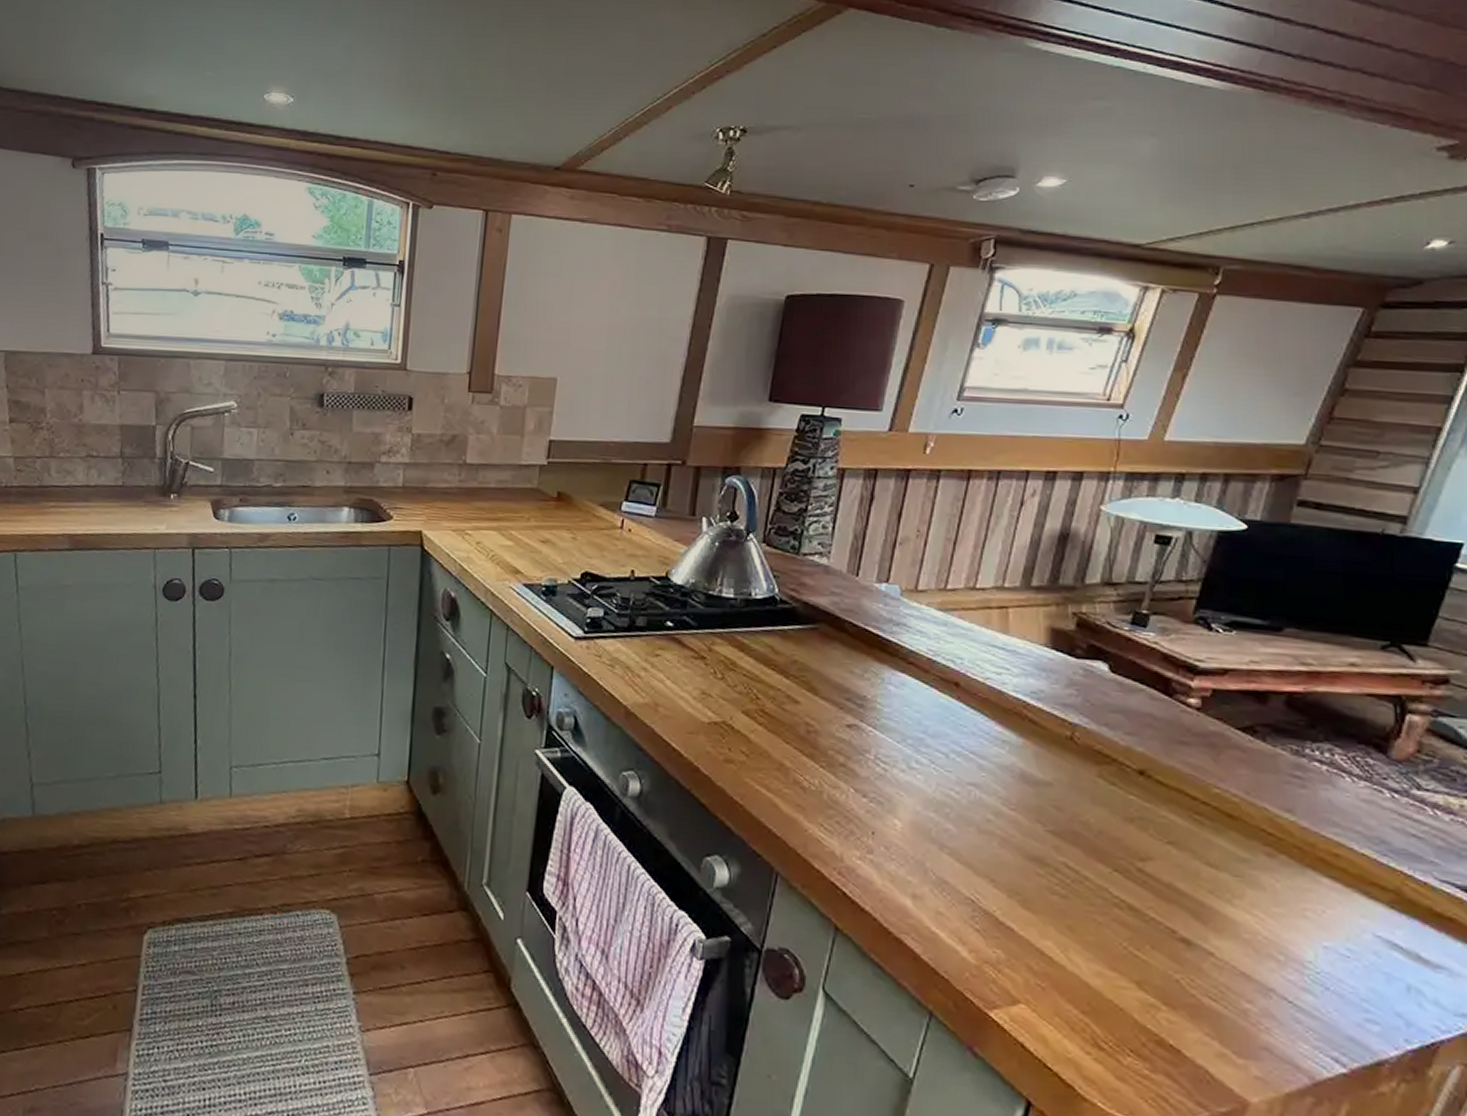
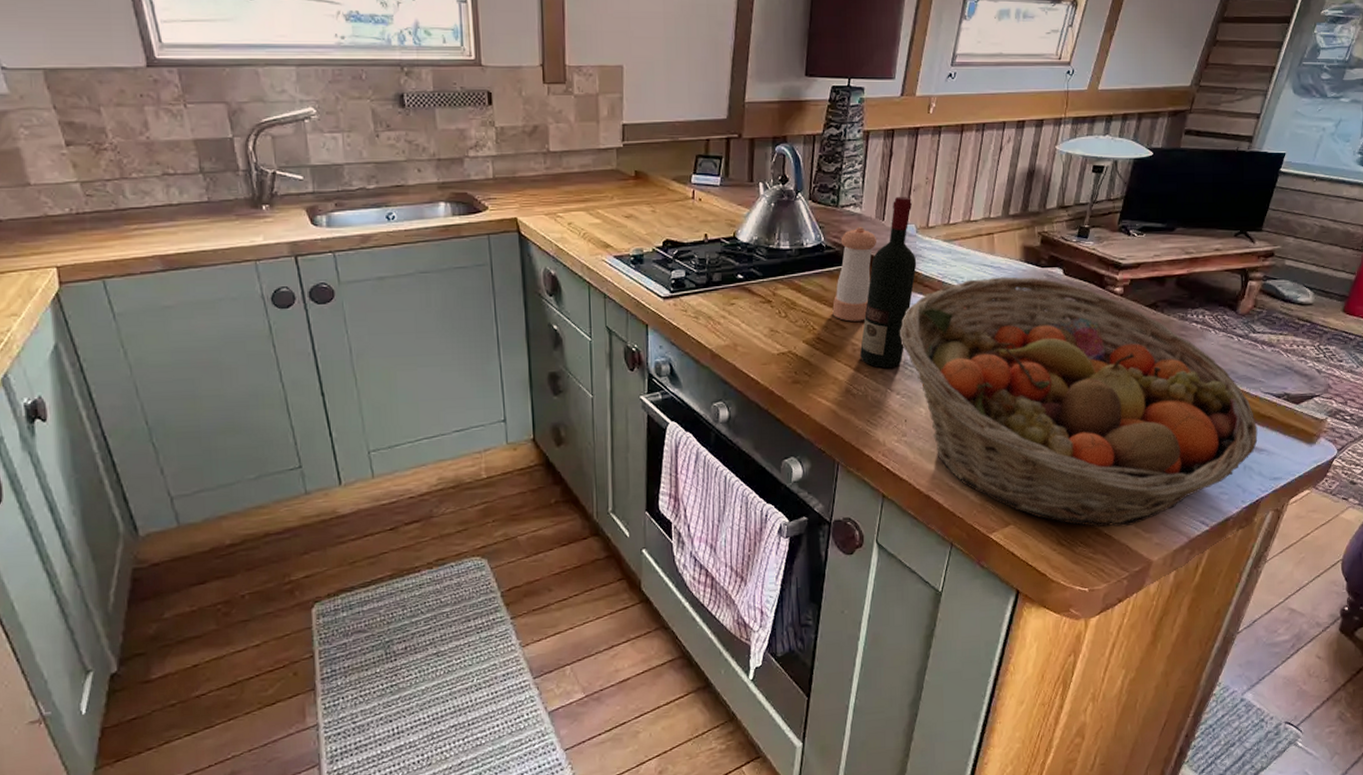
pepper shaker: none [783,581,848,697] -> present [832,227,877,322]
wine bottle: none [815,548,900,762] -> present [859,196,917,369]
fruit basket: none [872,661,1431,1042] -> present [900,276,1258,528]

